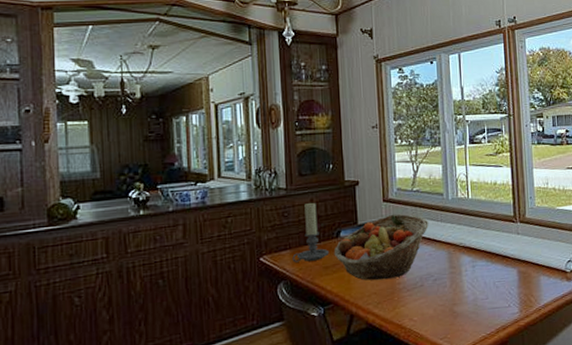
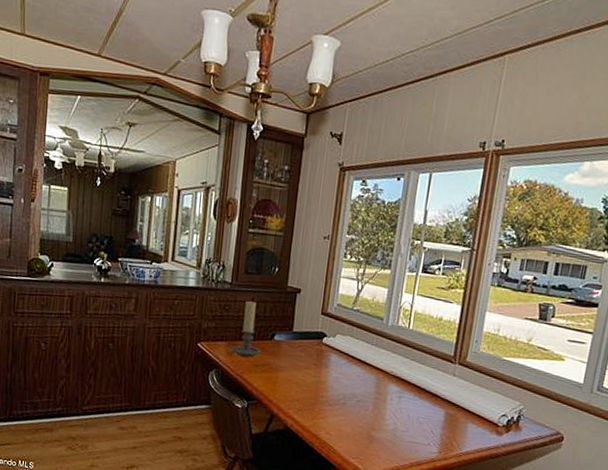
fruit basket: present [333,214,429,281] -> none [265,328,363,391]

